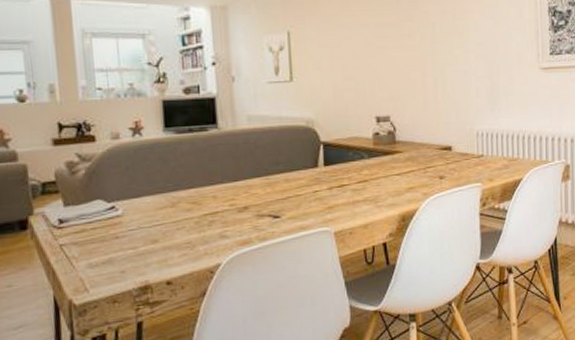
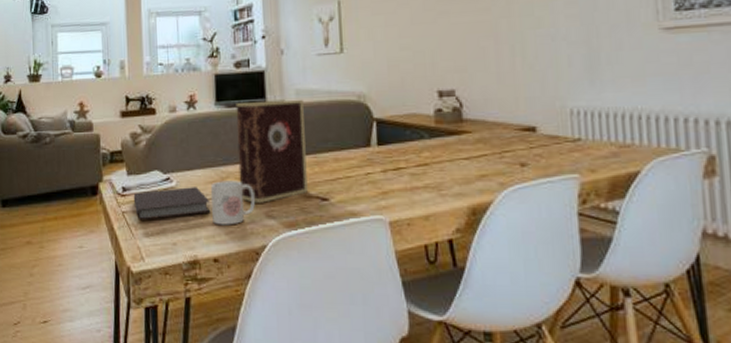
notebook: none [72,214,162,252] -> present [133,187,211,220]
mug: none [161,205,208,249] -> present [211,181,255,225]
book: none [186,124,260,225] -> present [236,99,308,203]

